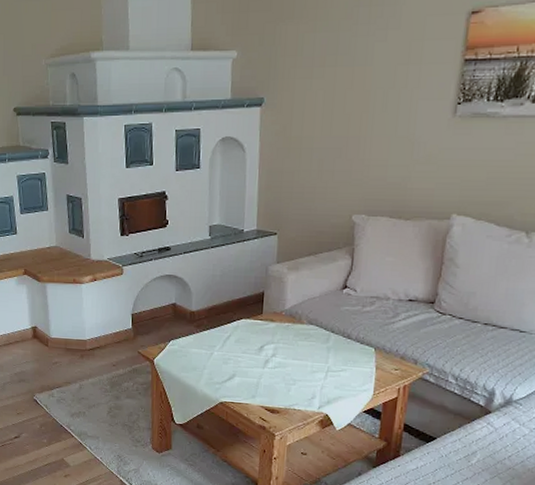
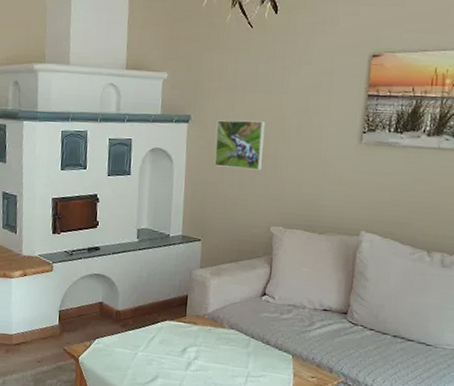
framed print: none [290,97,348,154] -> present [214,120,266,171]

